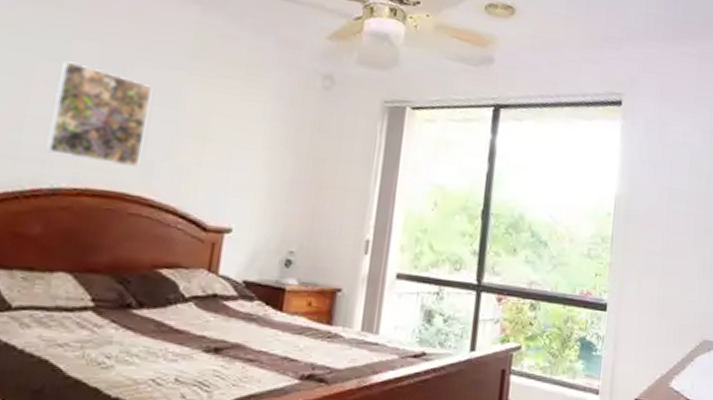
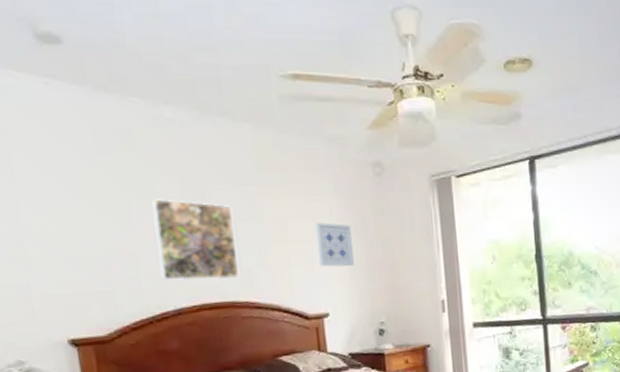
wall art: none [235,125,283,182] -> present [315,222,355,267]

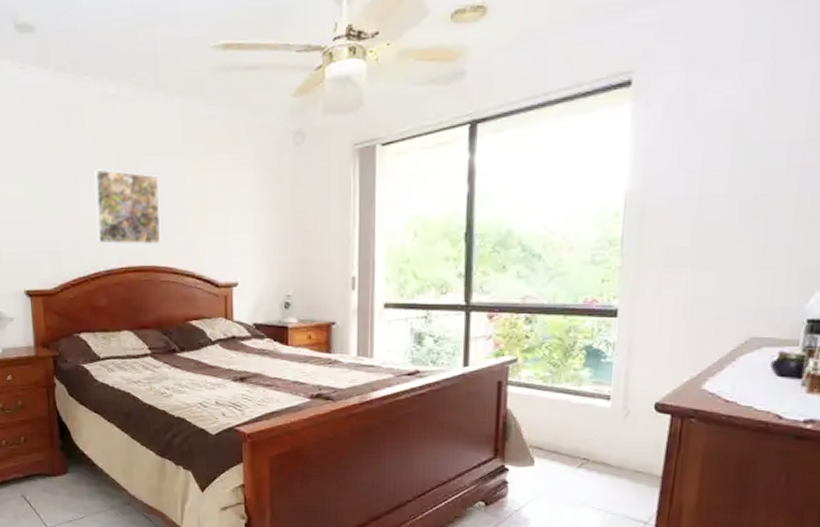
wall art: present [315,222,355,267] -> none [232,193,267,238]

